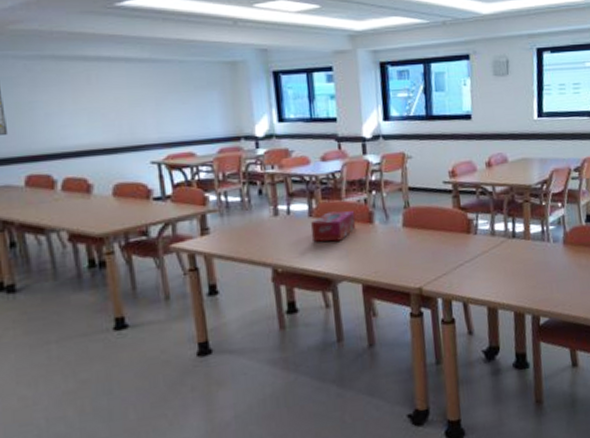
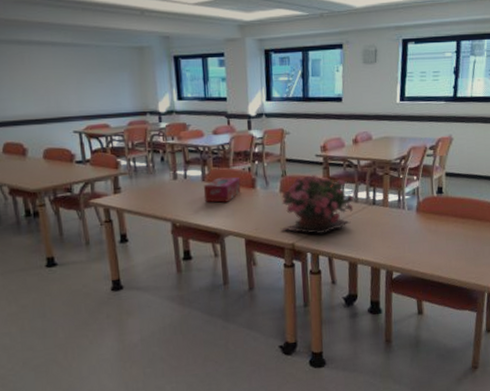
potted flower: none [404,205,491,276] -> present [280,175,354,235]

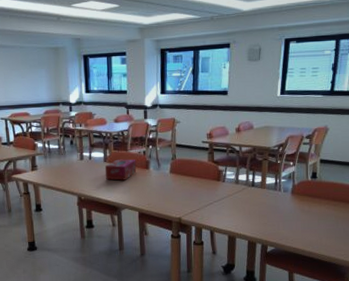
potted flower: present [280,175,354,235] -> none [169,159,235,211]

